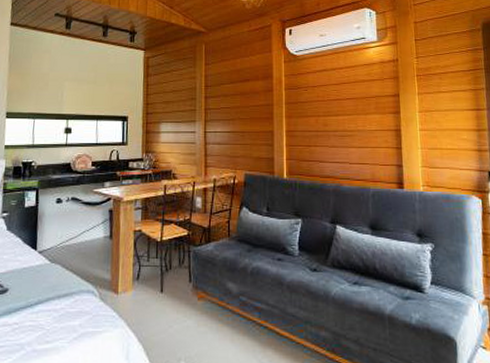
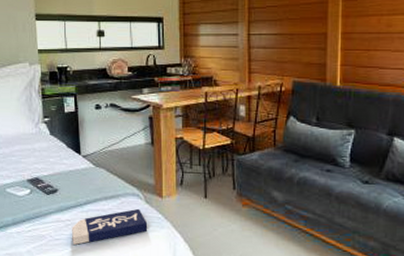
book: none [17,306,101,352] -> present [72,208,148,245]

